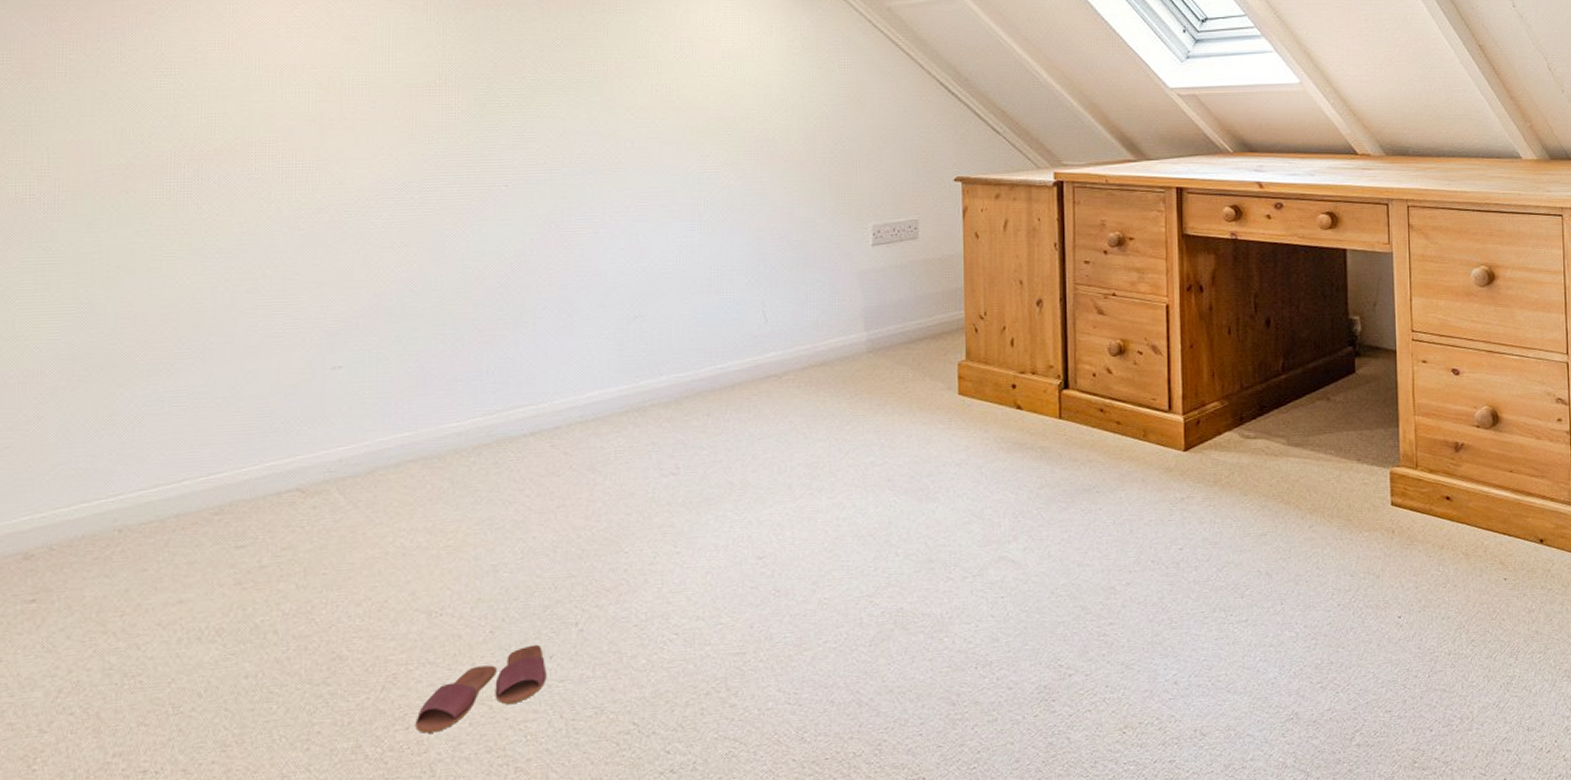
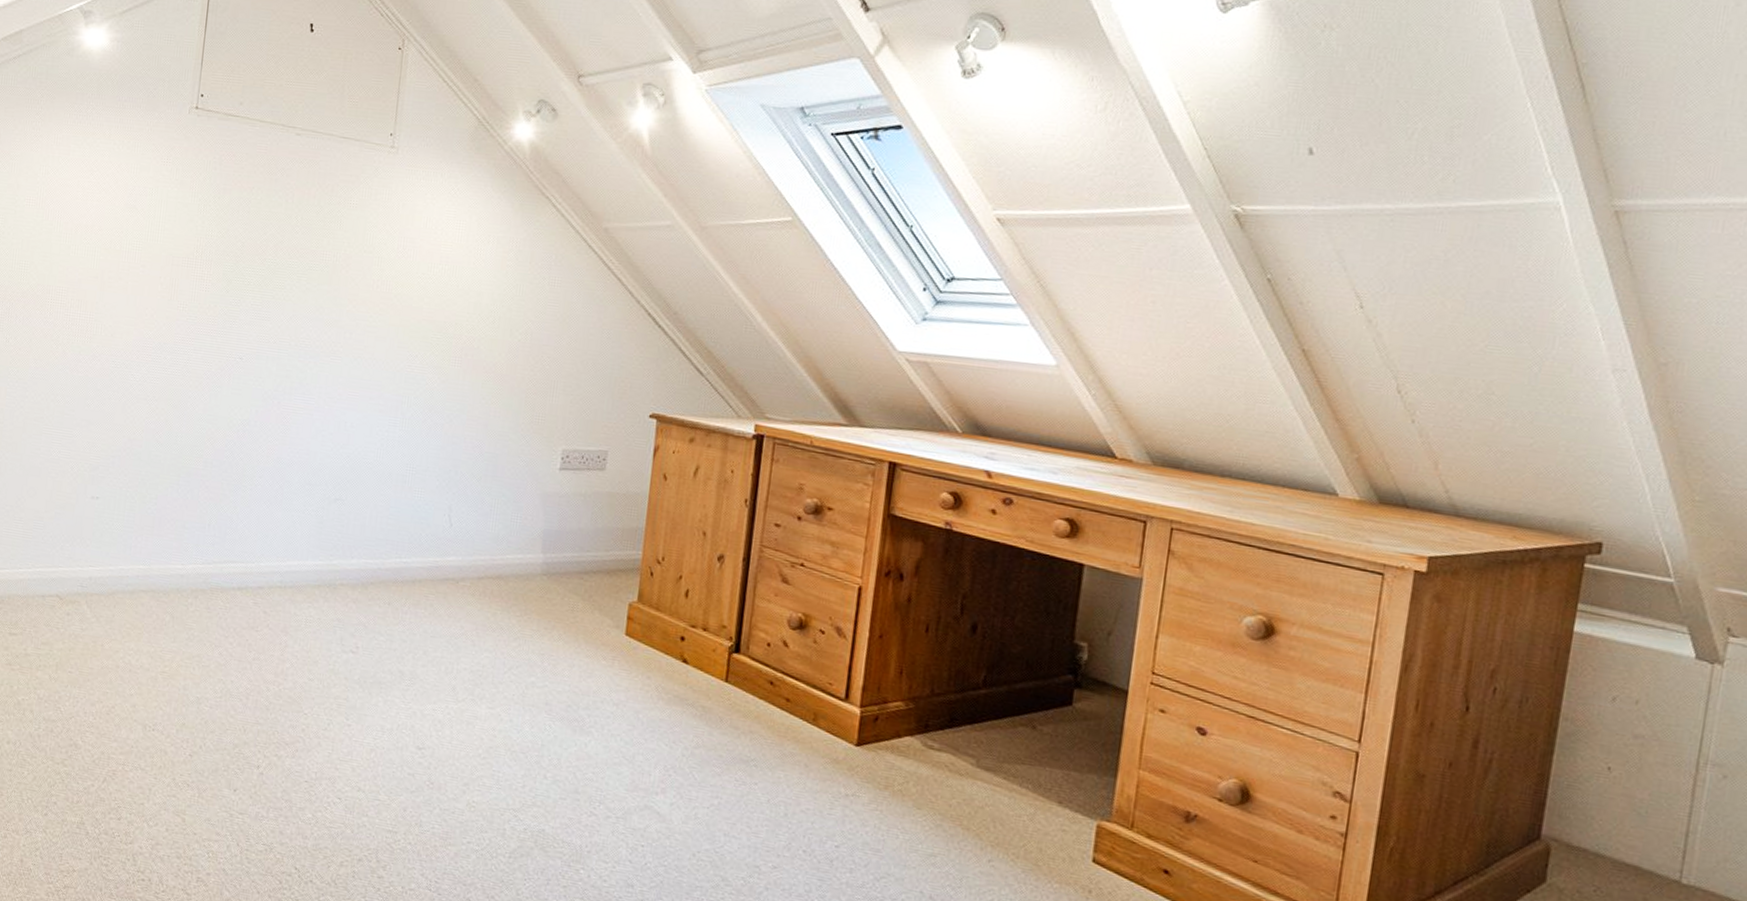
slippers: present [415,644,547,733] -> none [125,775,230,829]

